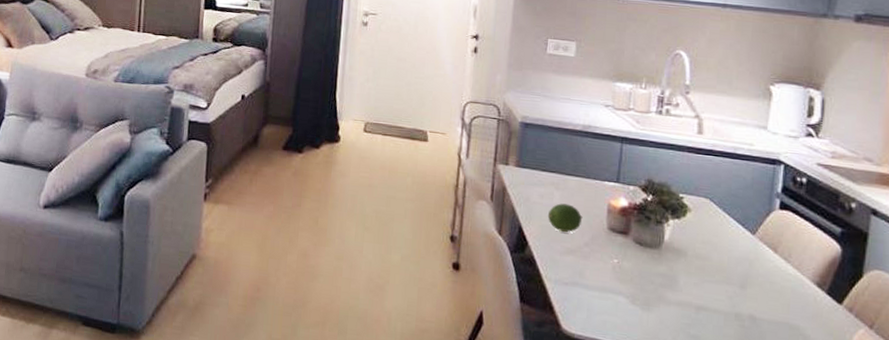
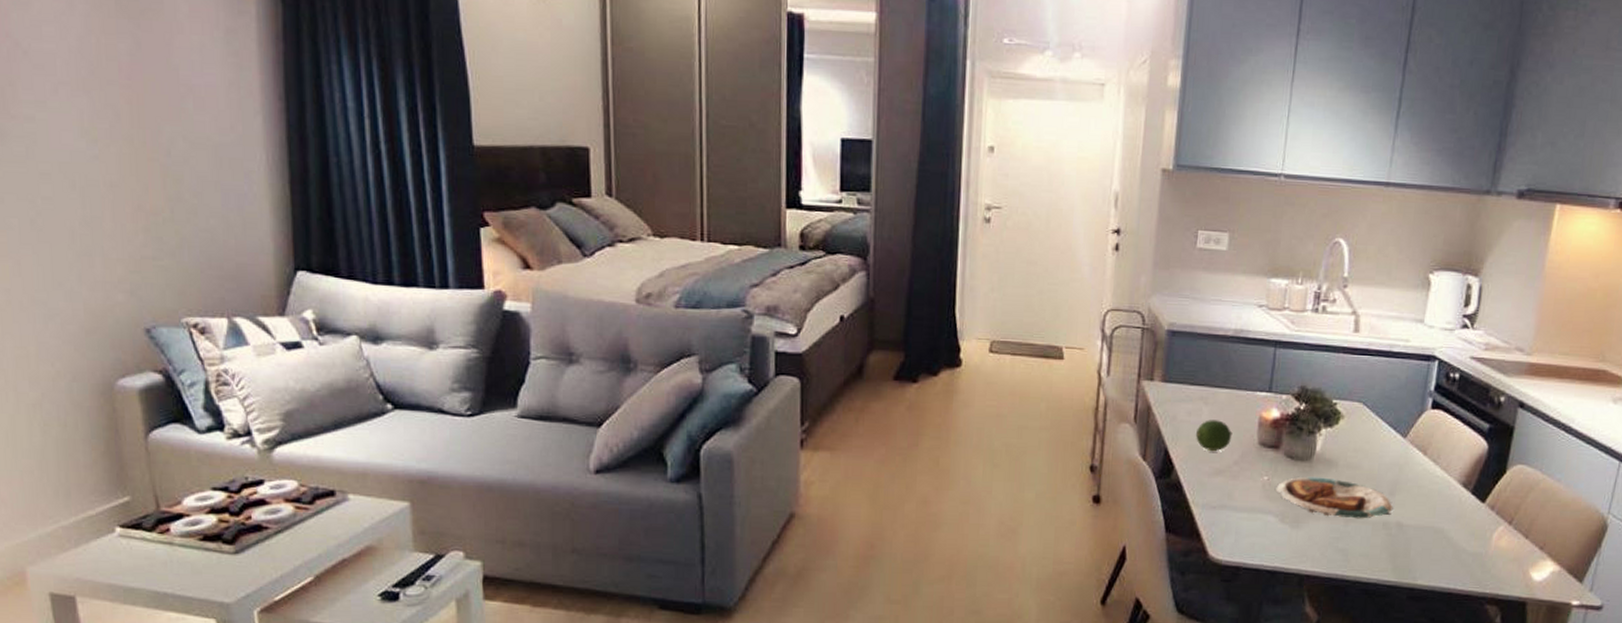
plate: none [626,263,745,309] -> present [1276,476,1393,519]

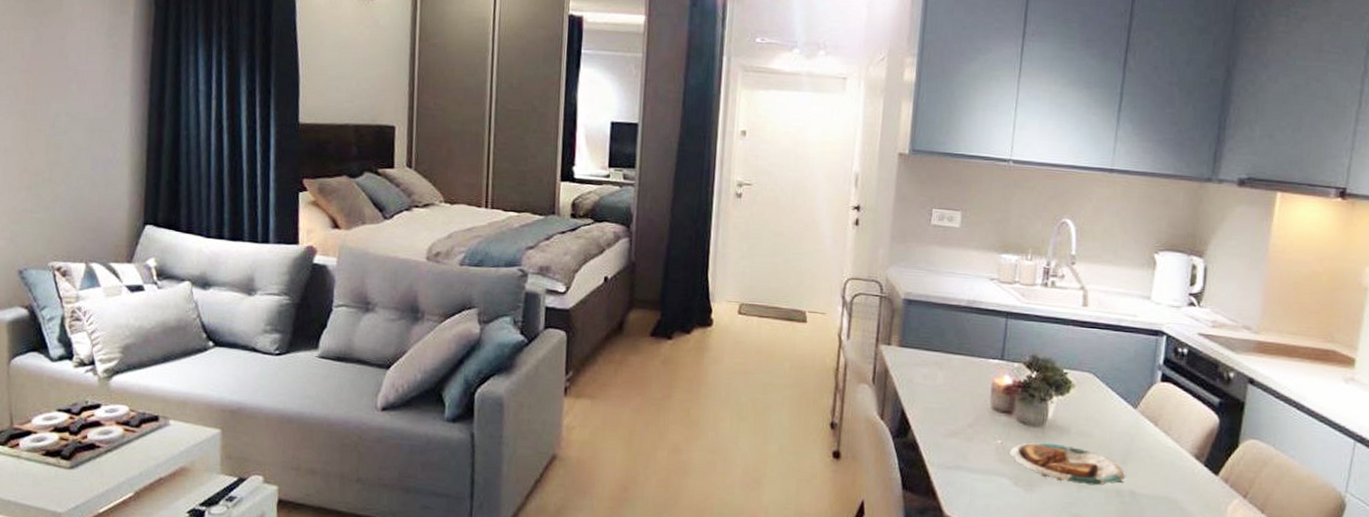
fruit: present [1195,420,1233,452] -> none [930,384,967,414]

